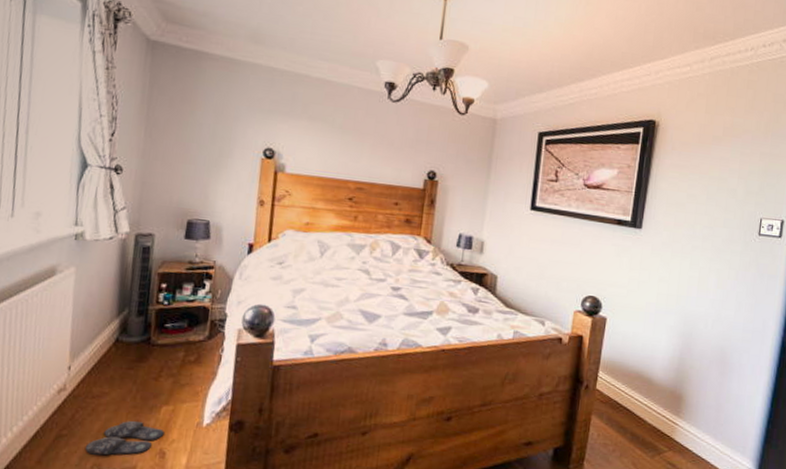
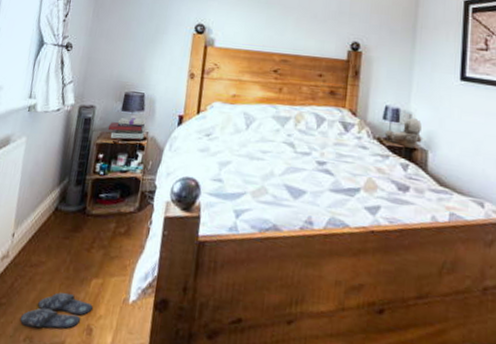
books: none [170,245,213,270] -> present [107,117,147,141]
teddy bear: none [457,244,493,274] -> present [384,117,422,148]

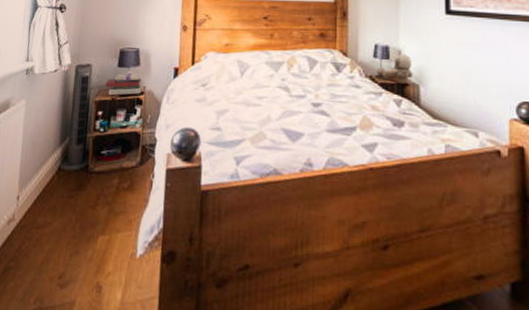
slippers: present [20,292,93,329] -> none [29,251,101,290]

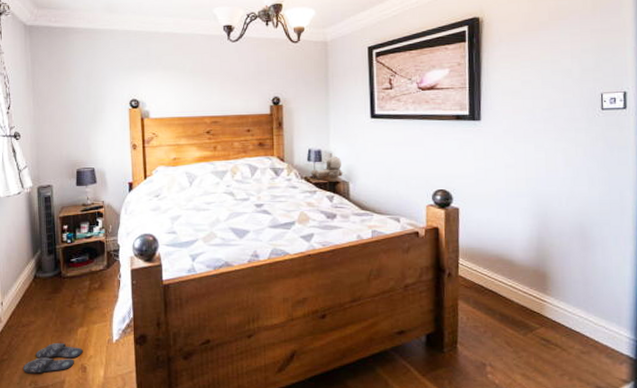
slippers: none [29,251,101,290] -> present [22,342,83,374]
books: present [105,72,143,96] -> none [67,189,102,211]

